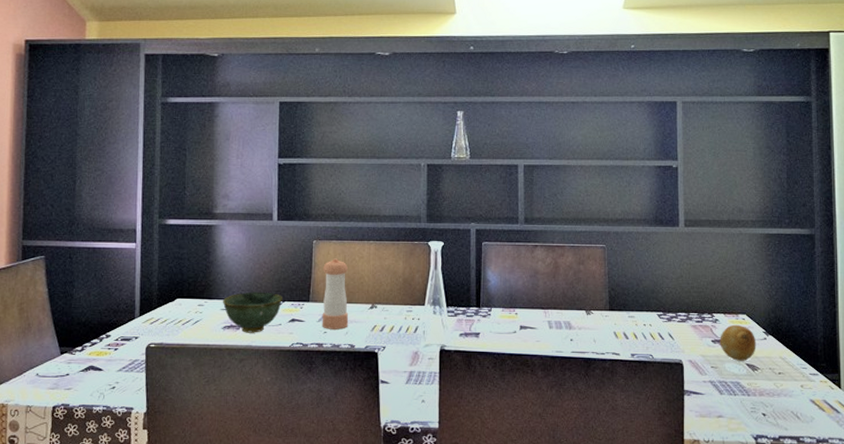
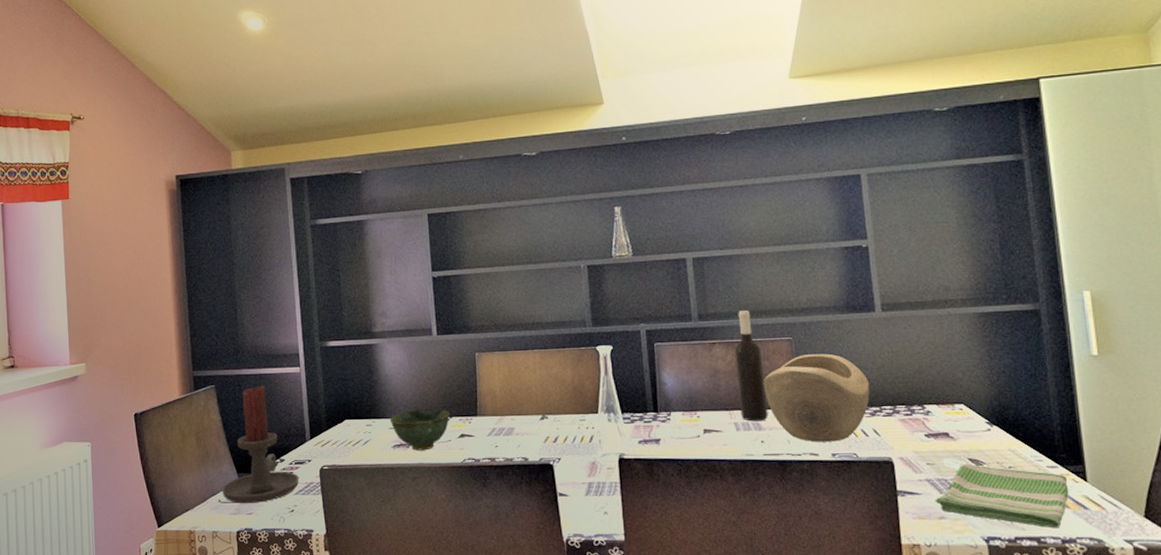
candle holder: none [40,259,124,378] -> present [221,385,299,503]
pepper shaker: present [322,258,349,330] -> none [488,370,520,443]
wine bottle: none [554,217,579,321] -> present [734,310,768,422]
decorative bowl: none [577,261,669,343] -> present [763,353,870,442]
dish towel: none [715,368,826,428] -> present [935,463,1069,528]
fruit: present [720,324,756,361] -> none [934,415,979,456]

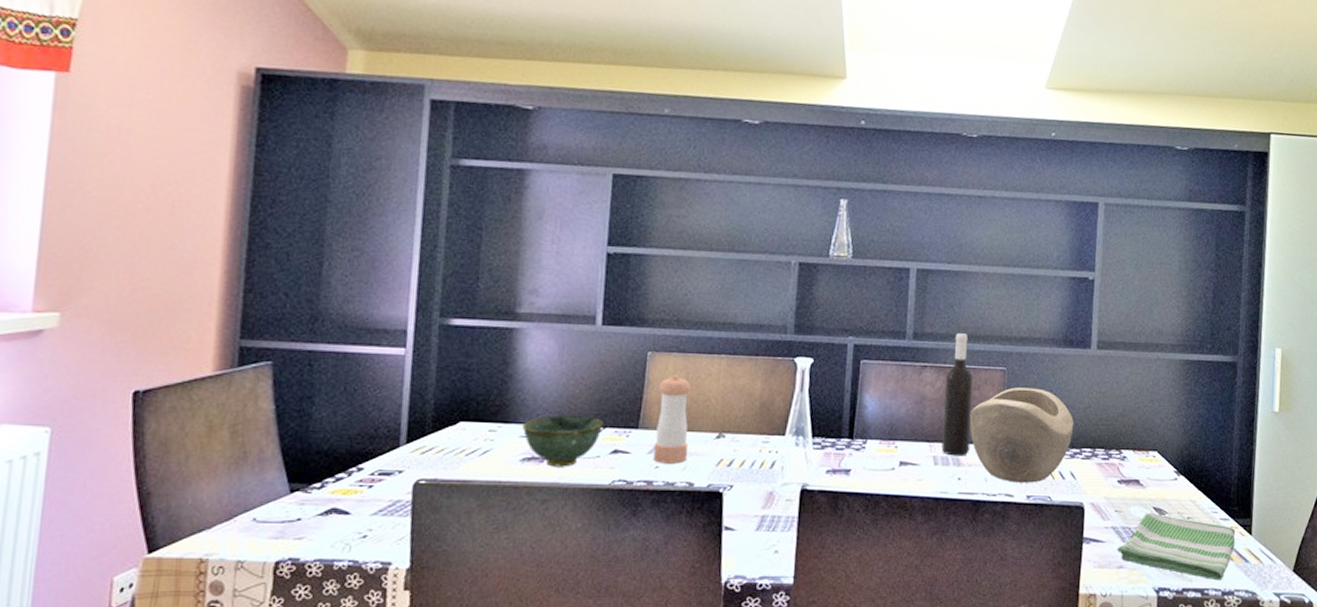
candle holder: present [221,385,299,503] -> none [259,367,382,524]
pepper shaker: none [488,370,520,443] -> present [653,375,691,464]

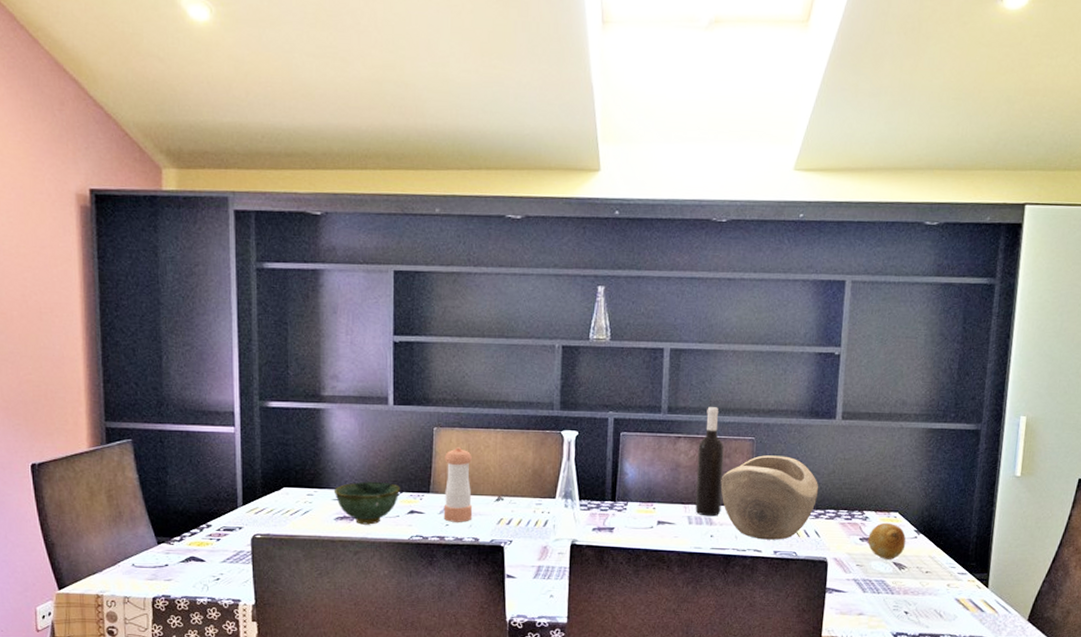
dish towel: present [1116,512,1236,579] -> none [857,566,973,626]
fruit: none [1126,462,1166,504] -> present [868,522,906,560]

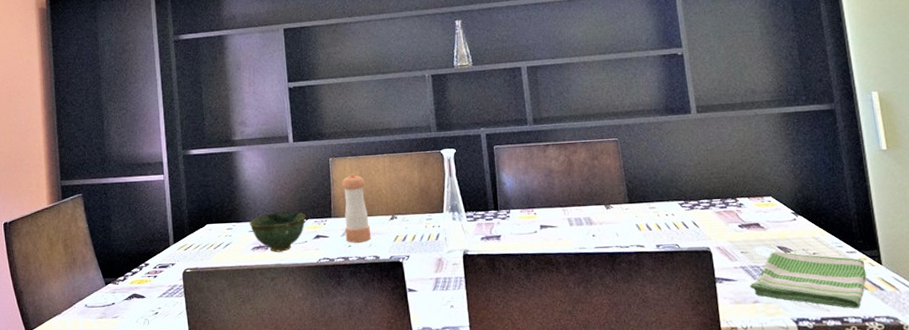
wine bottle: present [695,407,725,517] -> none [566,114,599,217]
decorative bowl: present [720,455,819,540] -> none [593,152,689,235]
dish towel: none [857,566,973,626] -> present [749,251,867,308]
fruit: present [868,522,906,560] -> none [746,207,787,244]

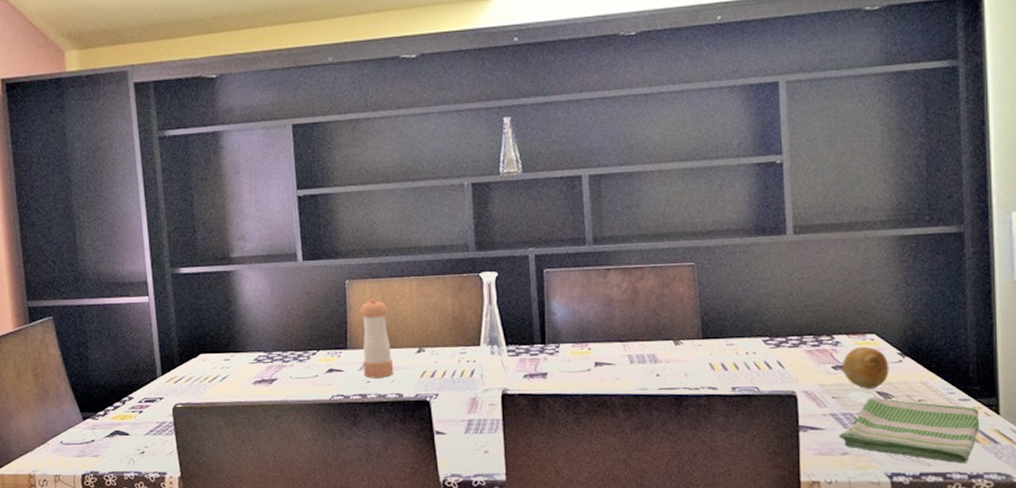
bowl: present [249,211,307,252] -> none [250,341,318,387]
fruit: none [746,207,787,244] -> present [842,346,890,389]

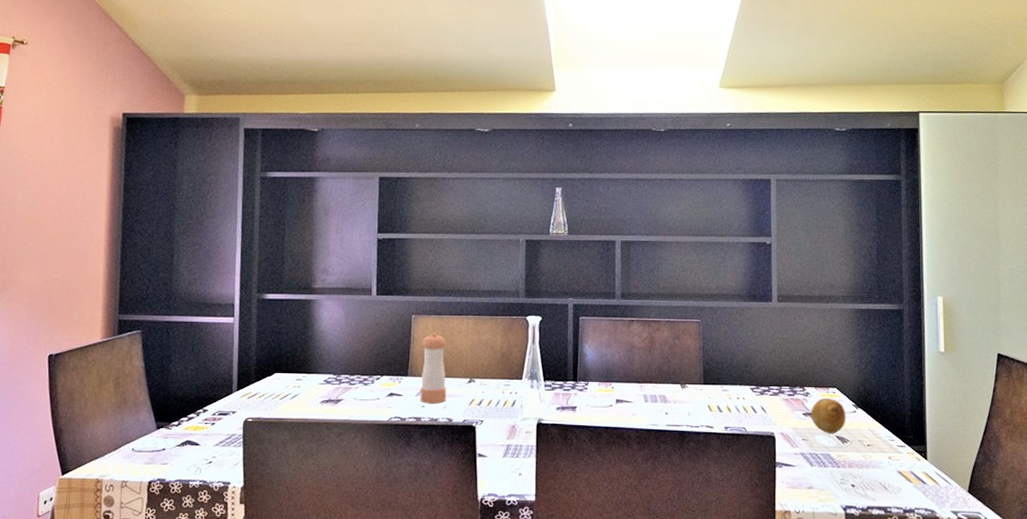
dish towel: present [838,397,980,463] -> none [806,440,912,499]

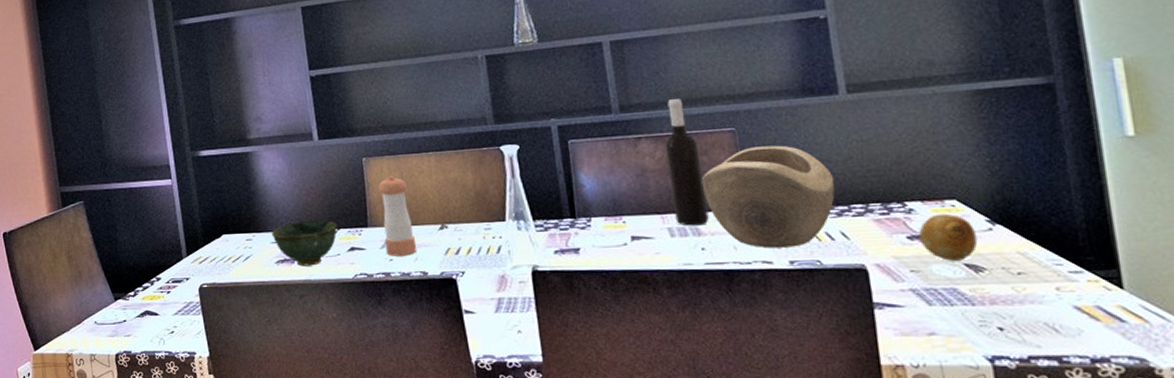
bowl: none [320,366,382,407] -> present [271,219,338,267]
wine bottle: none [649,293,674,395] -> present [664,99,709,226]
decorative bowl: none [672,336,762,416] -> present [701,145,835,249]

